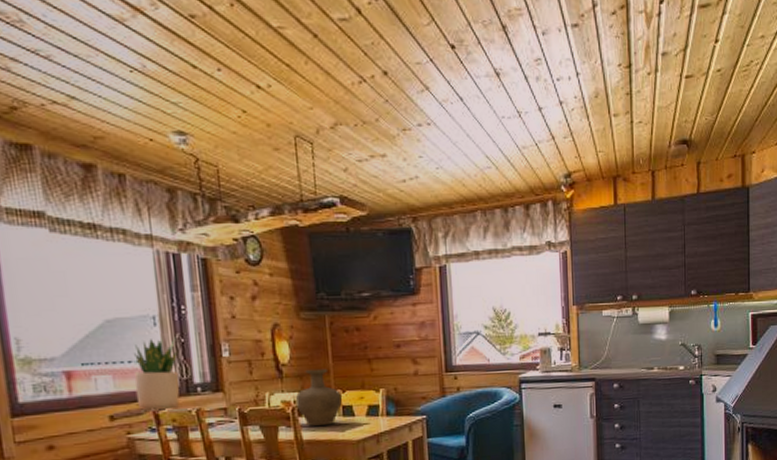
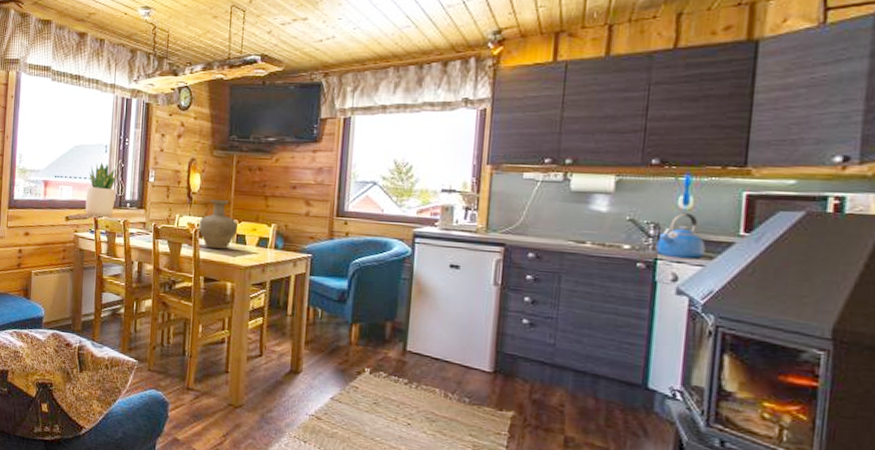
kettle: none [700,333,731,373] -> present [655,212,706,260]

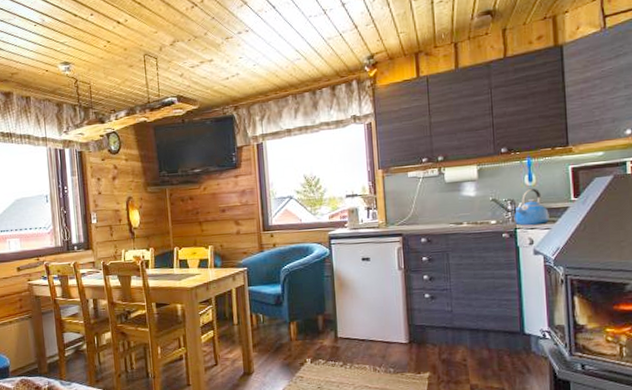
planter: present [85,161,119,218] -> none [33,210,63,264]
vase: present [198,199,237,249] -> none [143,230,179,276]

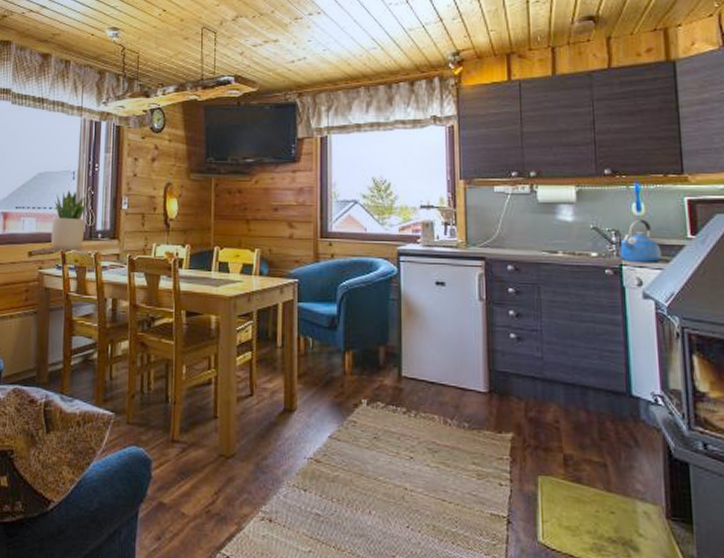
planter: none [33,210,63,264] -> present [50,189,88,251]

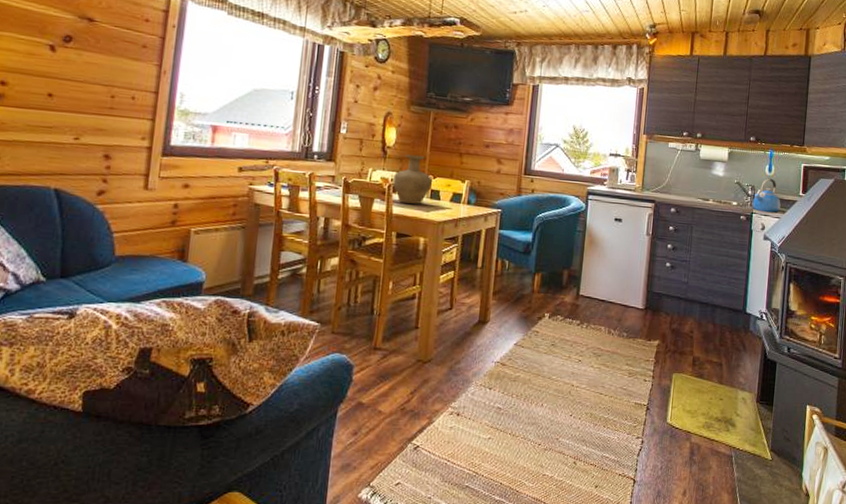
planter: present [50,189,88,251] -> none [263,109,307,171]
vase: none [177,225,219,278] -> present [393,154,432,204]

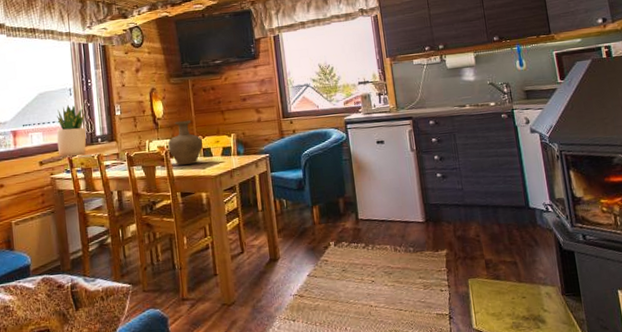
planter: none [263,109,307,171] -> present [56,103,87,157]
kettle: present [752,178,781,214] -> none [510,72,541,107]

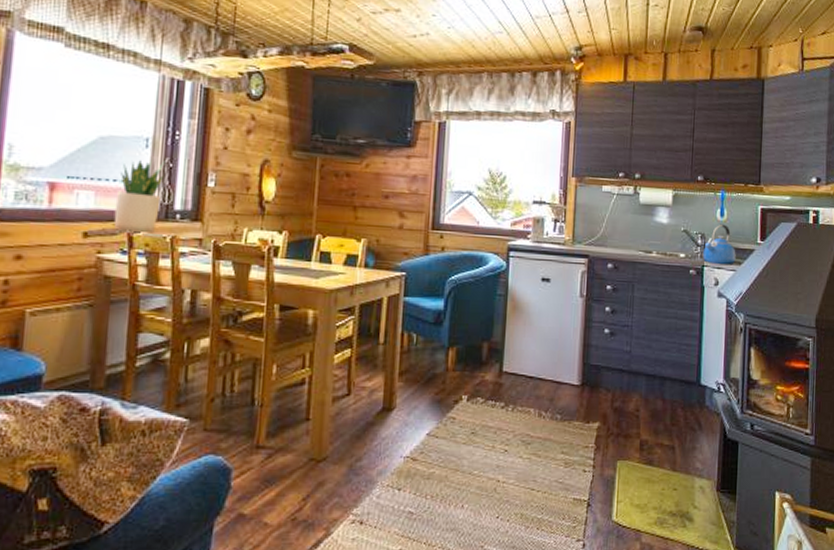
vase: present [167,120,203,165] -> none [273,209,321,269]
kettle: none [510,72,541,107] -> present [702,224,736,266]

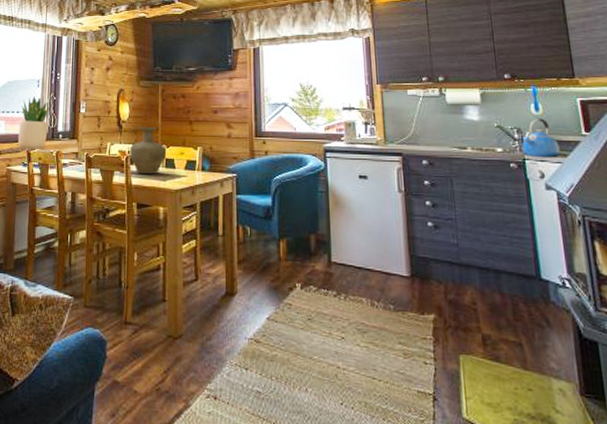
vase: none [273,209,321,269] -> present [129,126,166,174]

